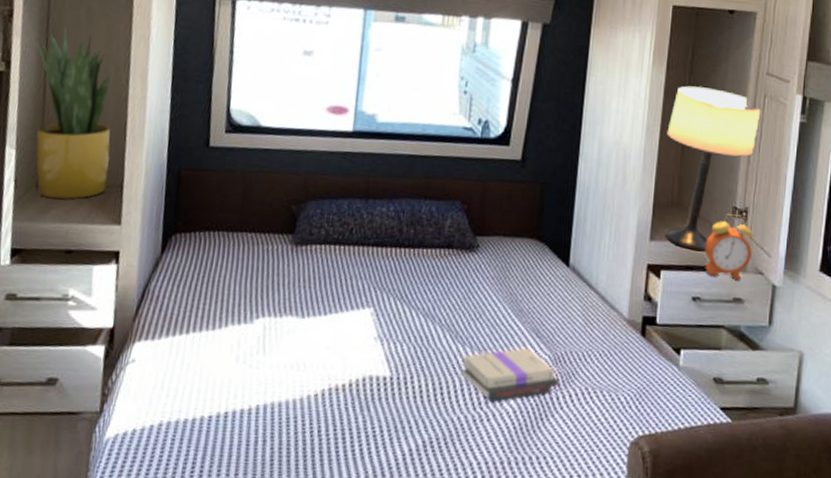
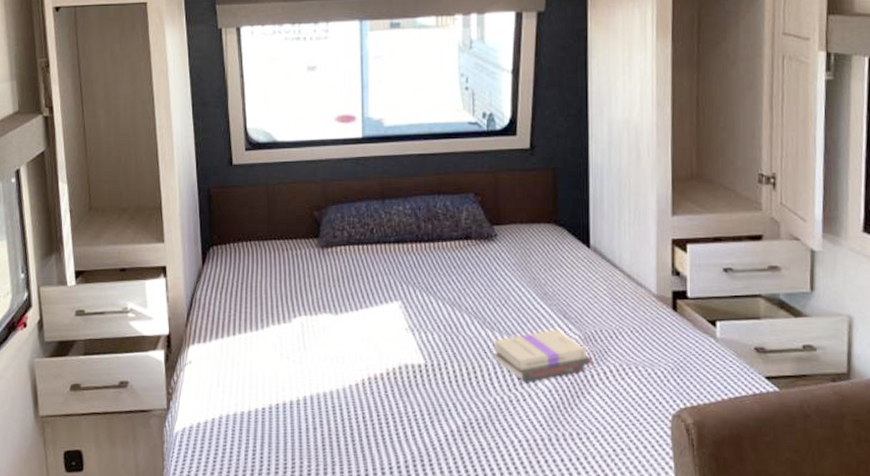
planter: present [33,26,113,199] -> none [68,70,149,224]
table lamp: present [666,85,763,251] -> none [679,55,782,222]
alarm clock: present [705,214,754,281] -> none [732,182,785,248]

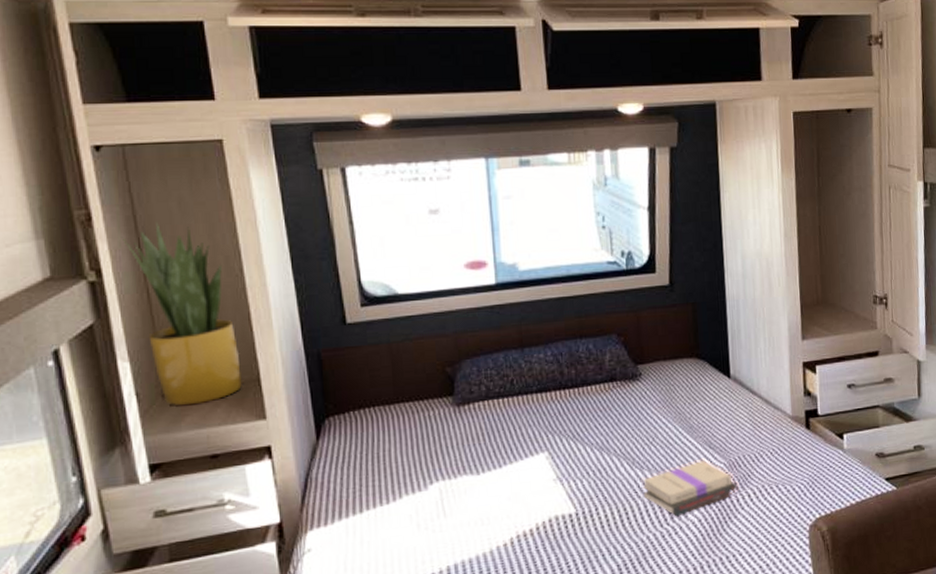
planter: none [68,70,149,224] -> present [121,222,243,406]

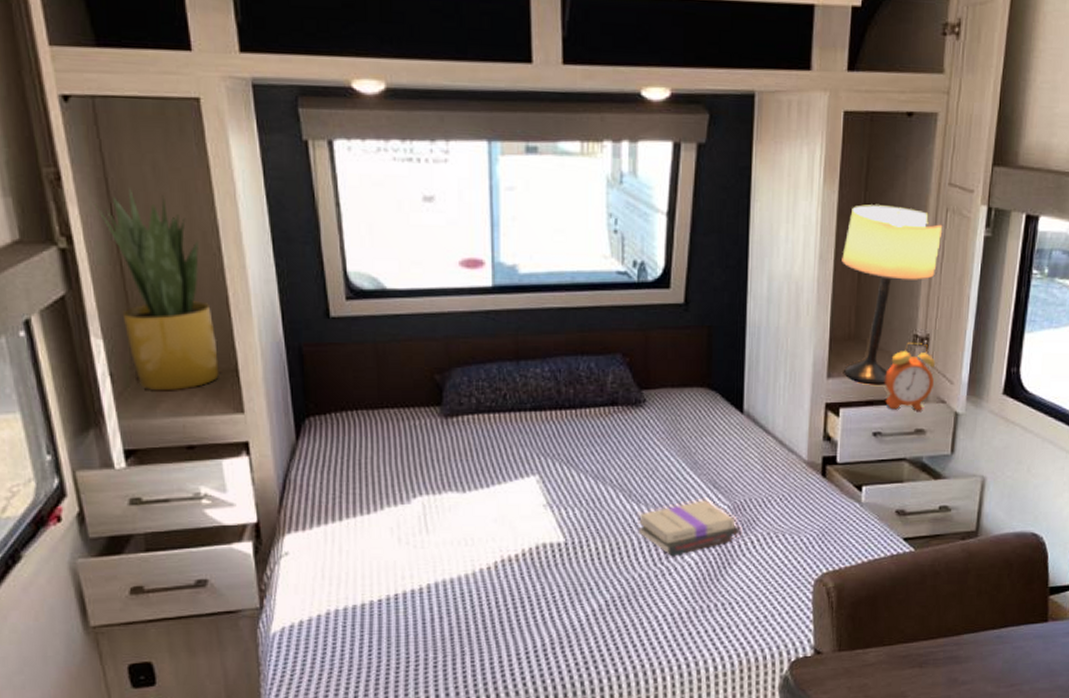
table lamp: none [804,187,889,342] -> present [841,204,944,385]
alarm clock: none [853,302,896,363] -> present [885,343,936,411]

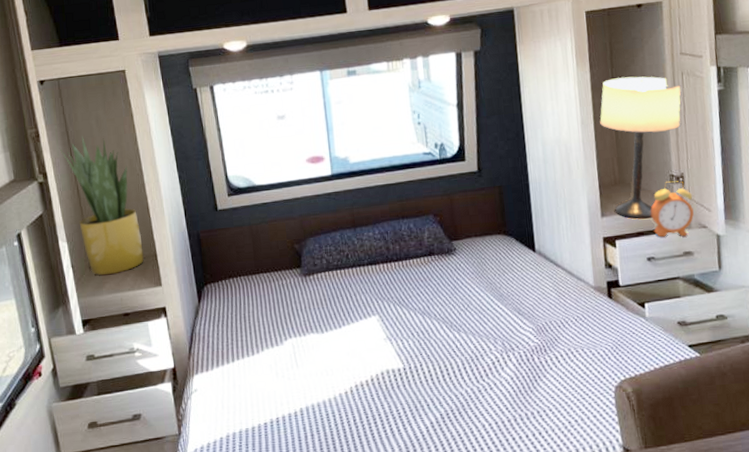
books: present [639,500,740,557] -> none [460,325,545,374]

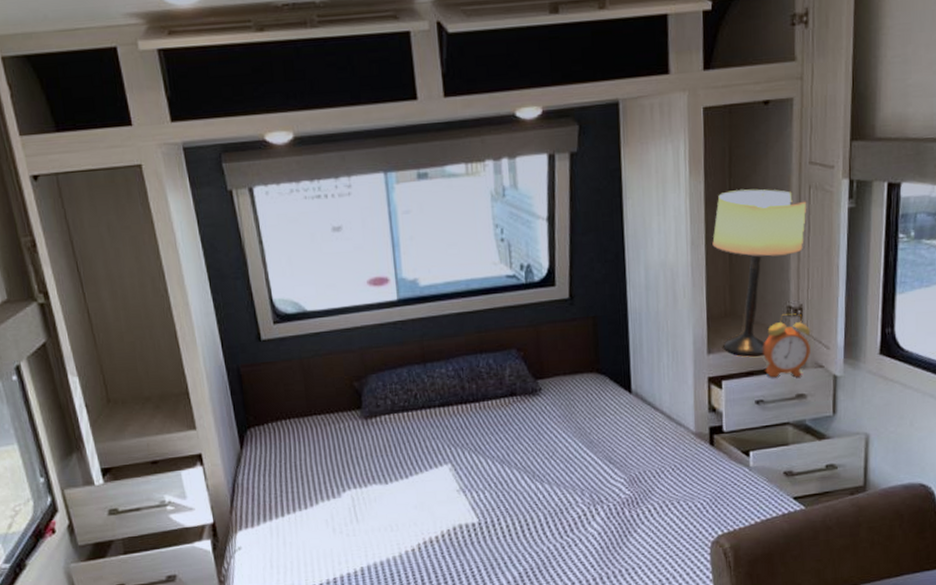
planter: present [59,136,145,275] -> none [62,247,174,417]

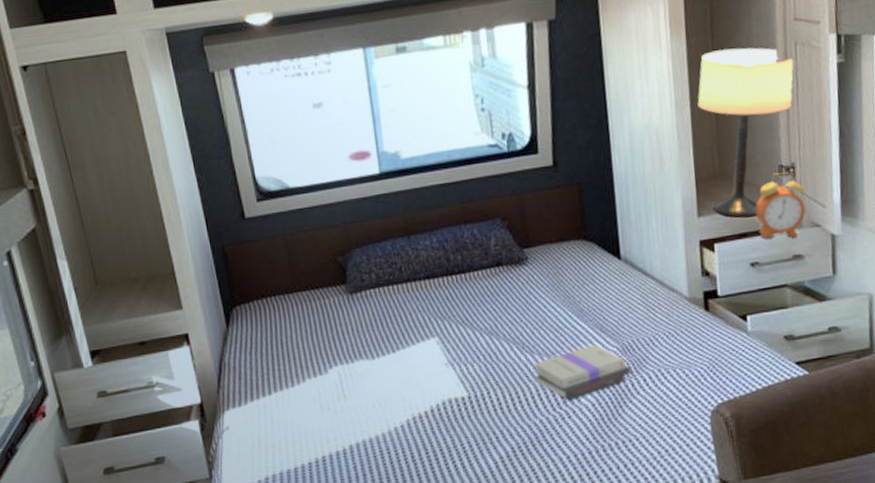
books: none [543,475,637,529] -> present [534,344,631,401]

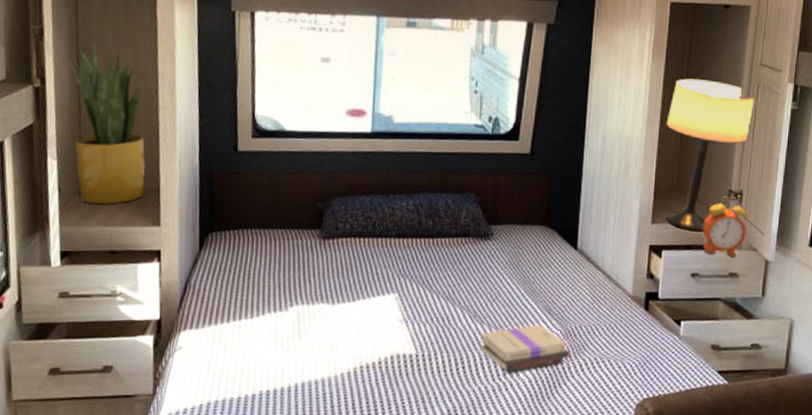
planter: none [50,133,161,299] -> present [64,43,145,205]

